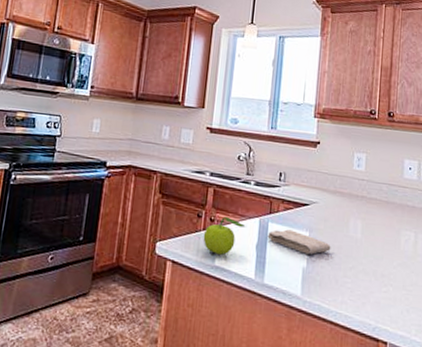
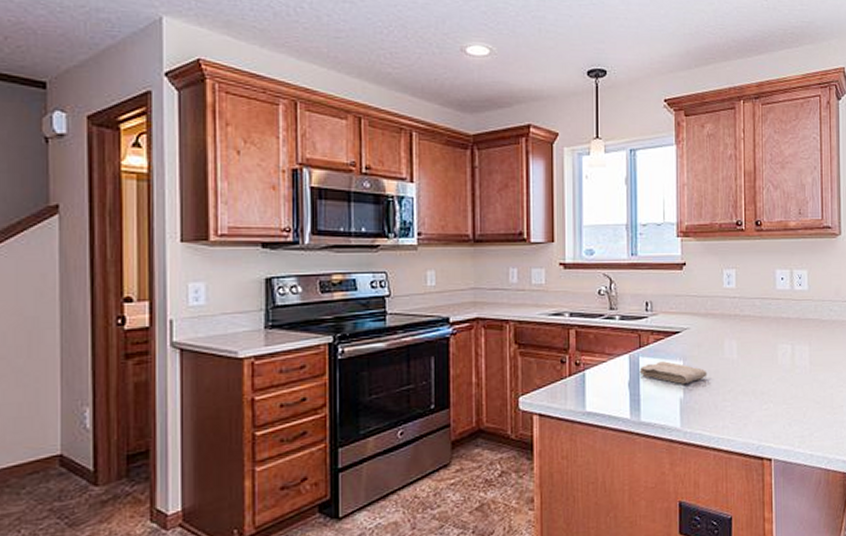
fruit: present [203,217,246,255] -> none [570,358,615,400]

